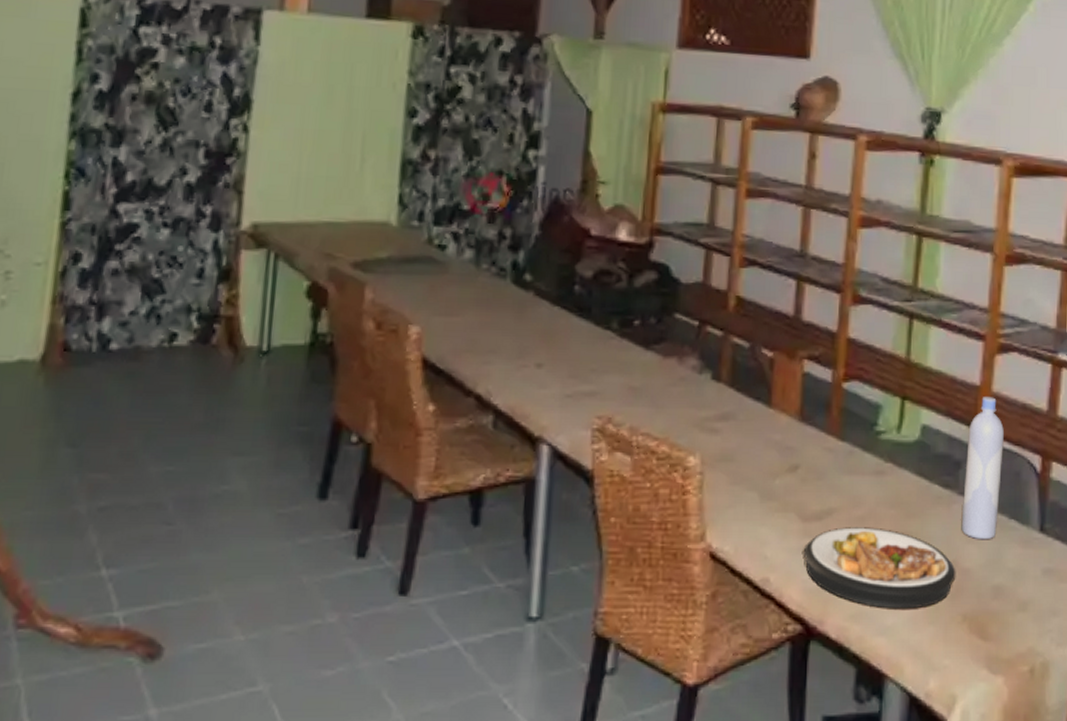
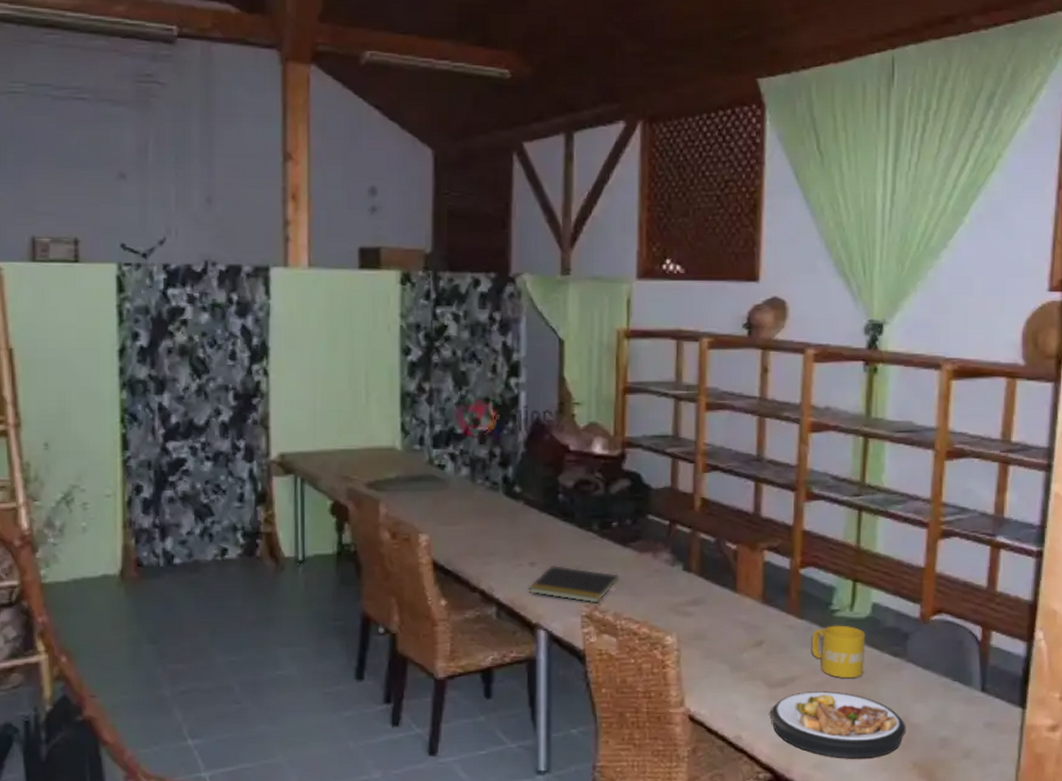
notepad: none [532,367,639,415] -> present [528,564,620,603]
mug: none [852,449,913,513] -> present [811,625,865,679]
bottle: present [961,397,1004,540] -> none [910,577,947,700]

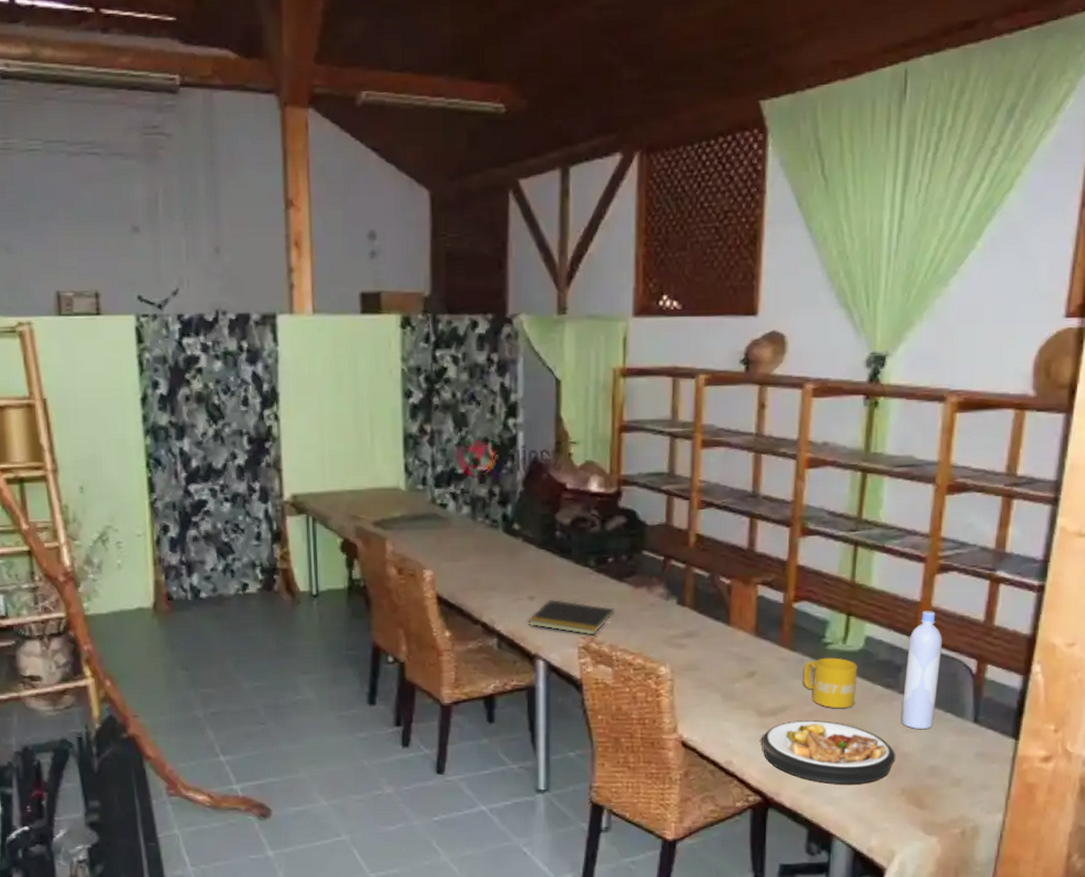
bottle: none [910,577,947,700] -> present [901,611,942,730]

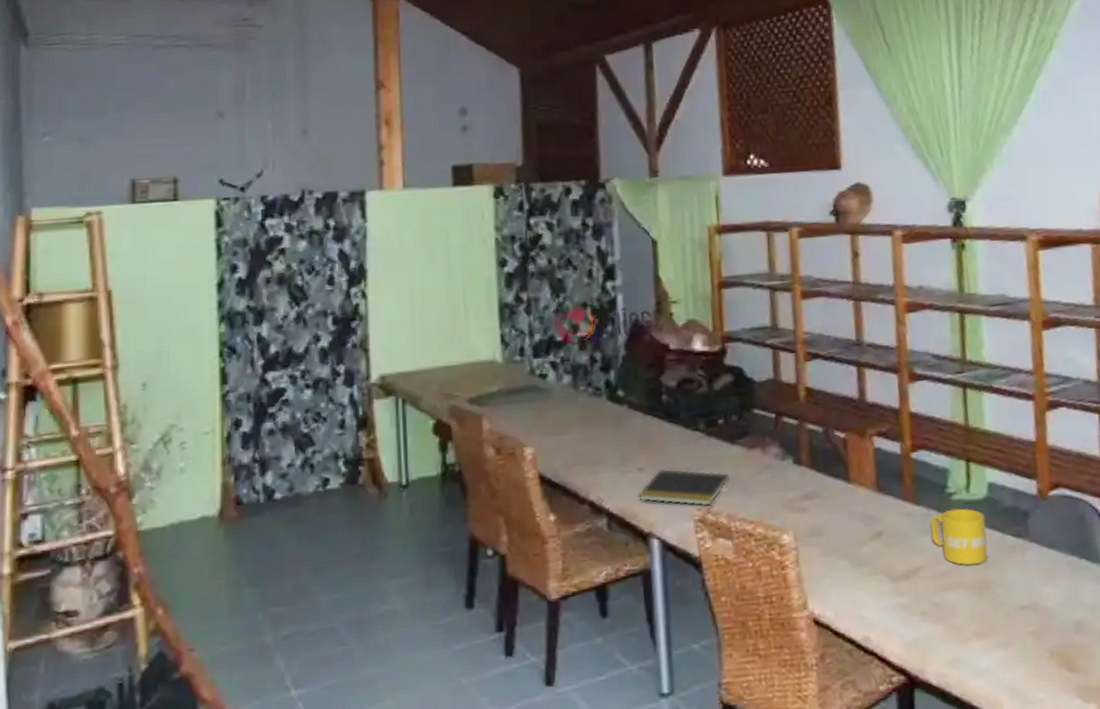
plate: present [762,720,896,785] -> none [897,580,1039,653]
bottle: present [901,611,942,730] -> none [1031,450,1070,581]

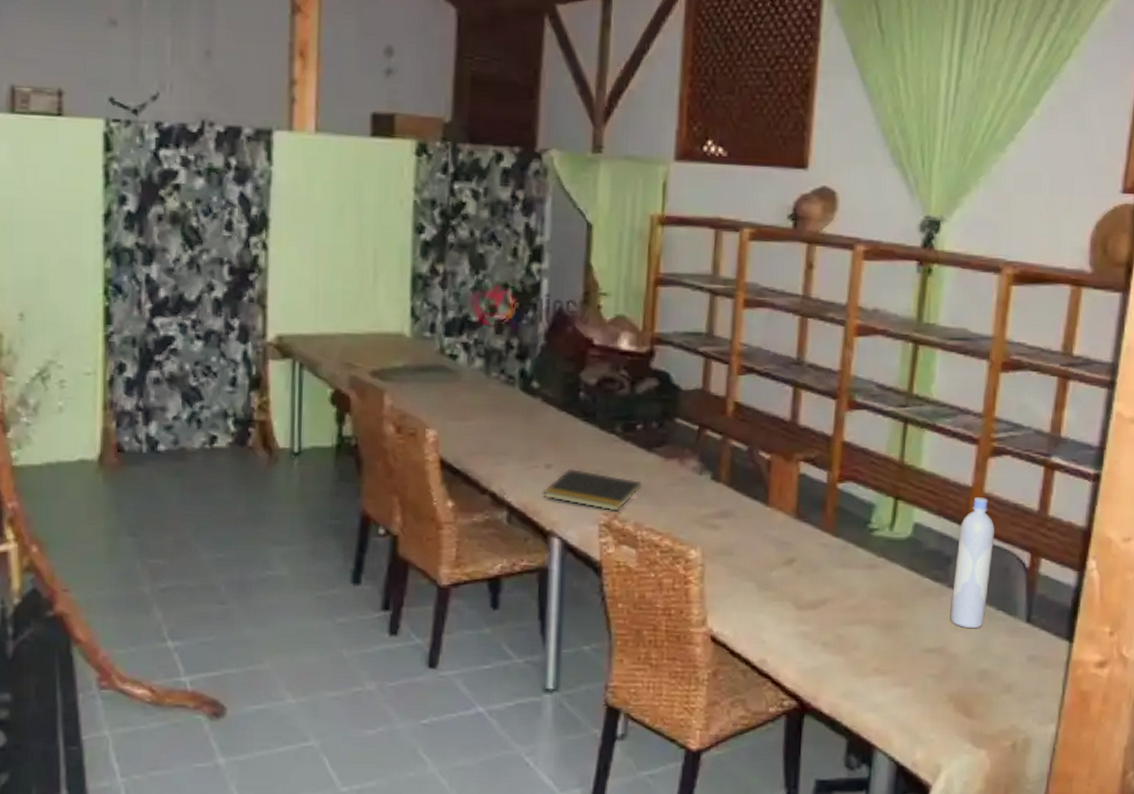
mug: present [931,508,987,566] -> none [846,545,905,603]
bottle: none [1031,450,1070,581] -> present [950,497,995,629]

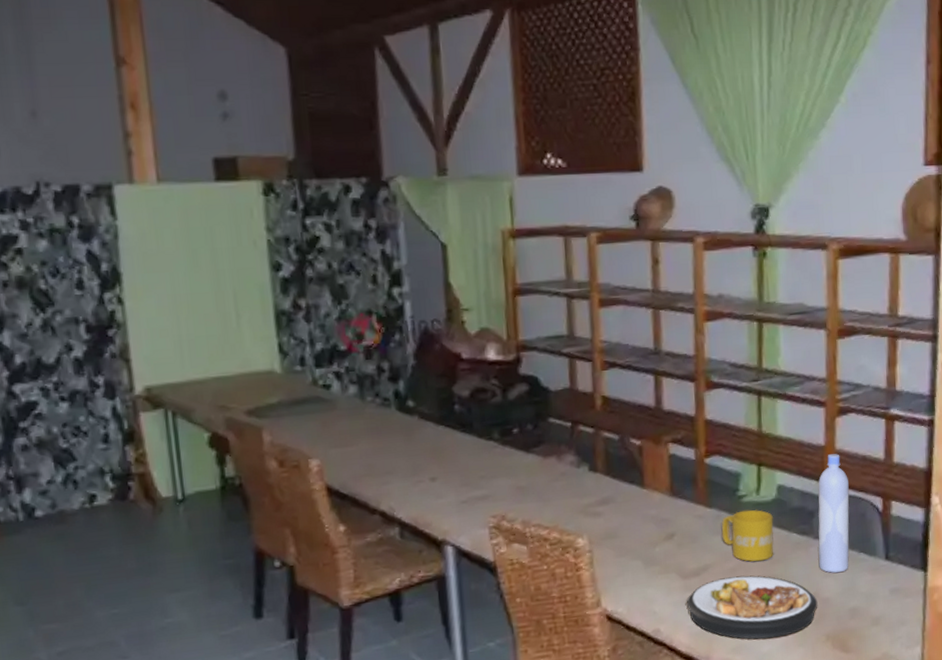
notepad: present [542,468,642,511] -> none [431,477,525,514]
plate: none [799,615,944,689] -> present [687,575,818,640]
mug: none [846,545,905,603] -> present [721,509,774,562]

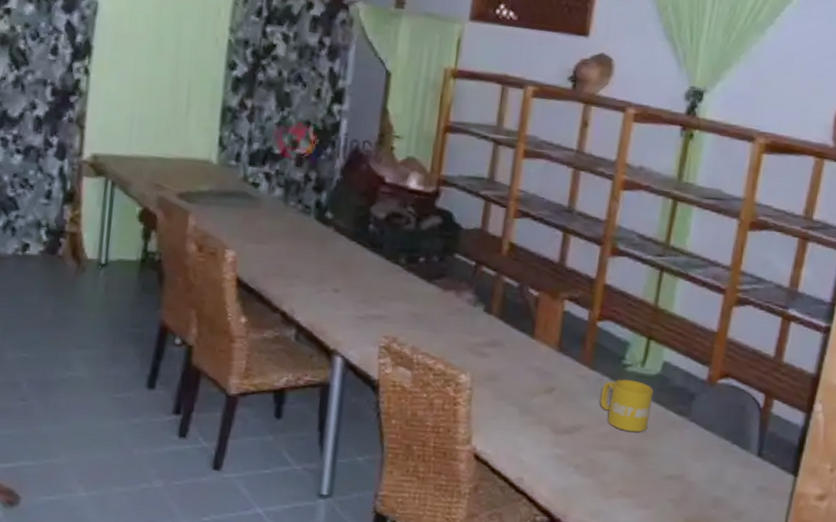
plate: present [687,575,818,640] -> none [554,441,683,511]
bottle: present [818,454,850,573] -> none [690,341,735,460]

